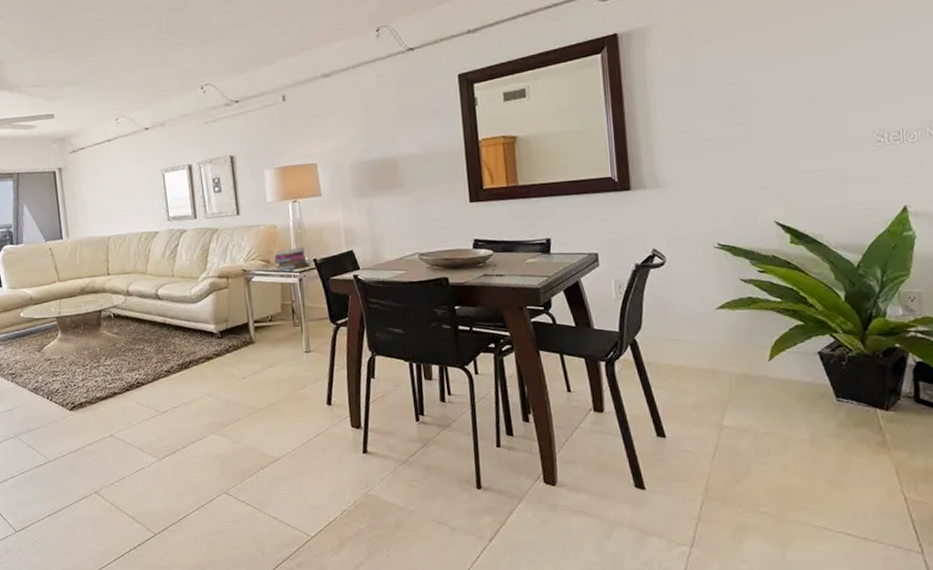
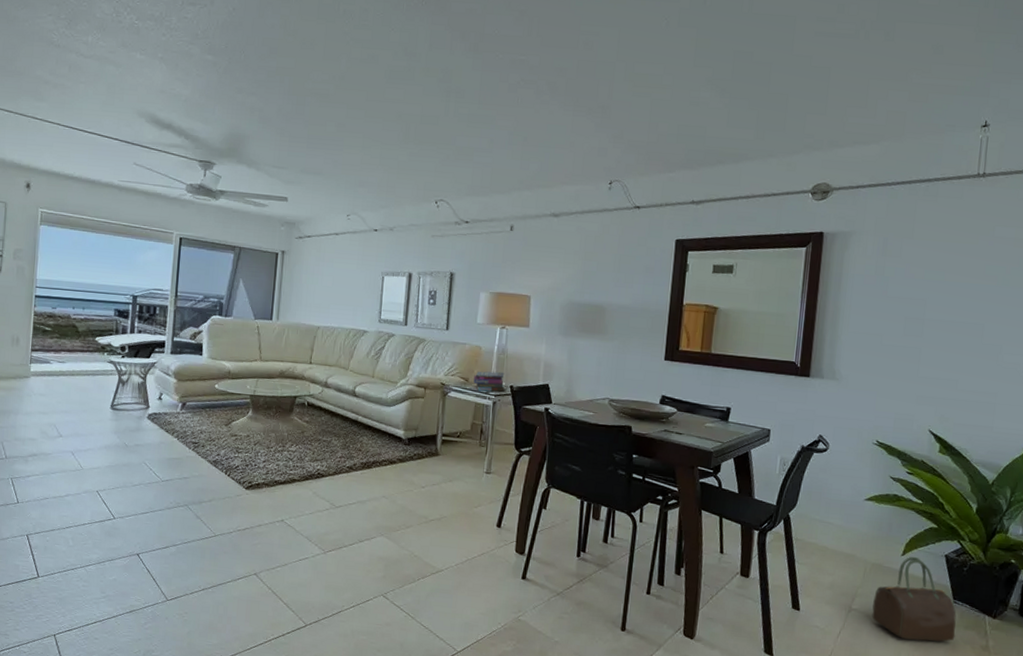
handbag: none [745,359,846,449] -> present [872,556,957,642]

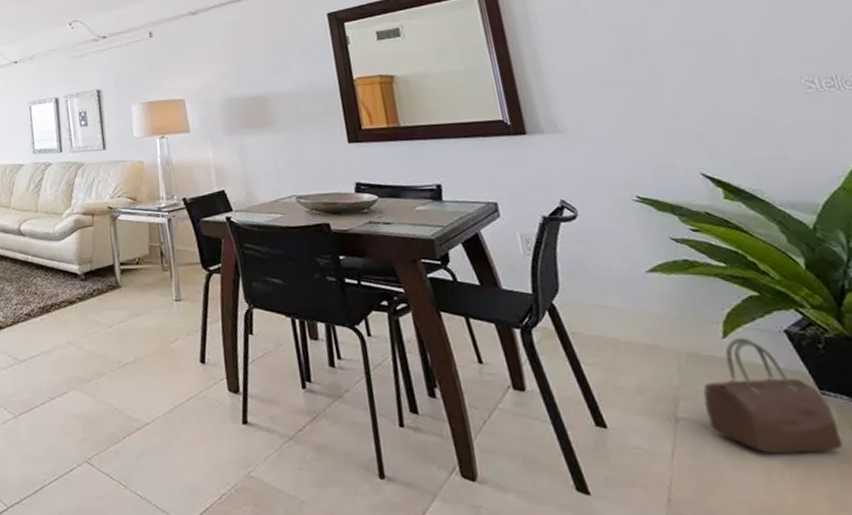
books: present [473,371,505,392] -> none [141,184,177,210]

